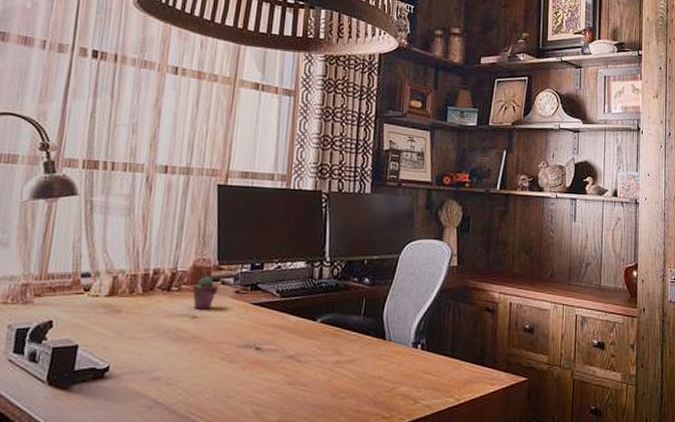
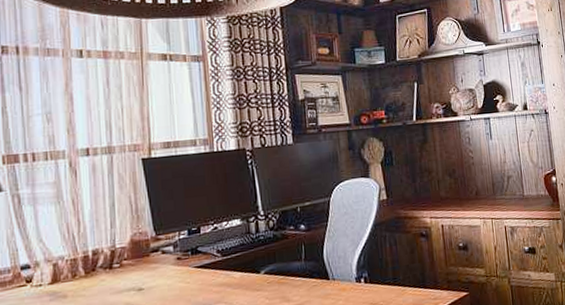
potted succulent: present [192,276,218,310] -> none [134,248,159,282]

